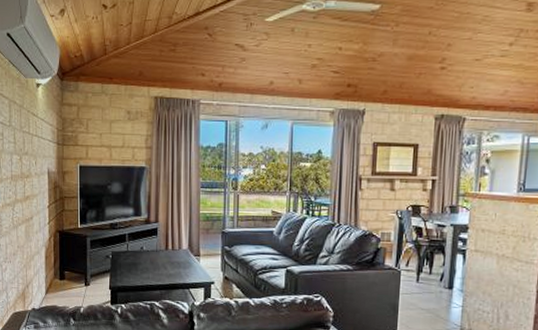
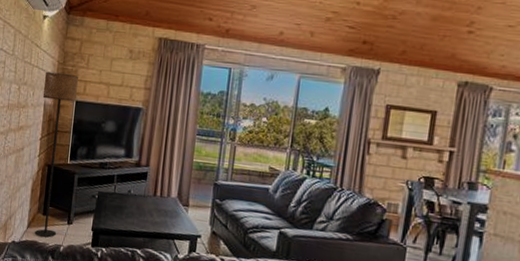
floor lamp: none [45,139,79,301] -> present [34,71,78,238]

